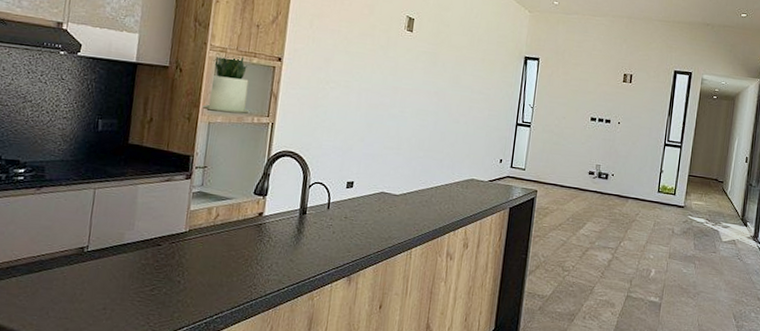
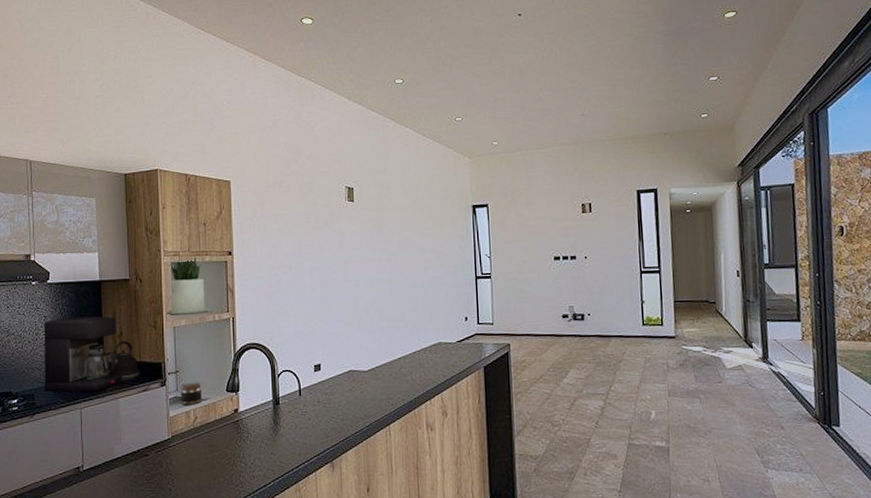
coffee maker: none [57,93,148,175] -> present [44,316,122,392]
kettle: none [131,127,165,168] -> present [107,340,139,381]
jar: none [204,179,229,203] -> present [180,382,202,405]

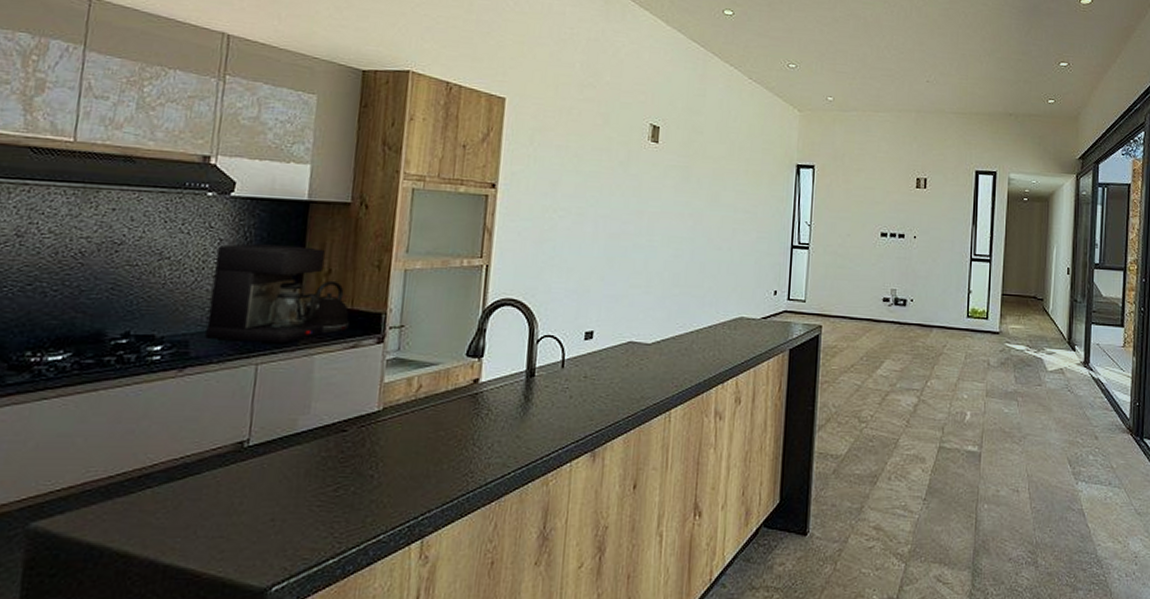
planter: present [165,256,210,315] -> none [395,184,458,257]
jar: present [180,382,202,405] -> none [401,341,433,370]

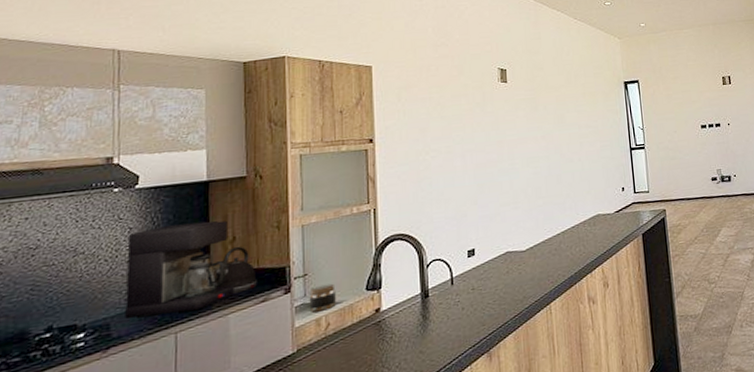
jar: none [401,341,433,370] -> present [309,283,336,313]

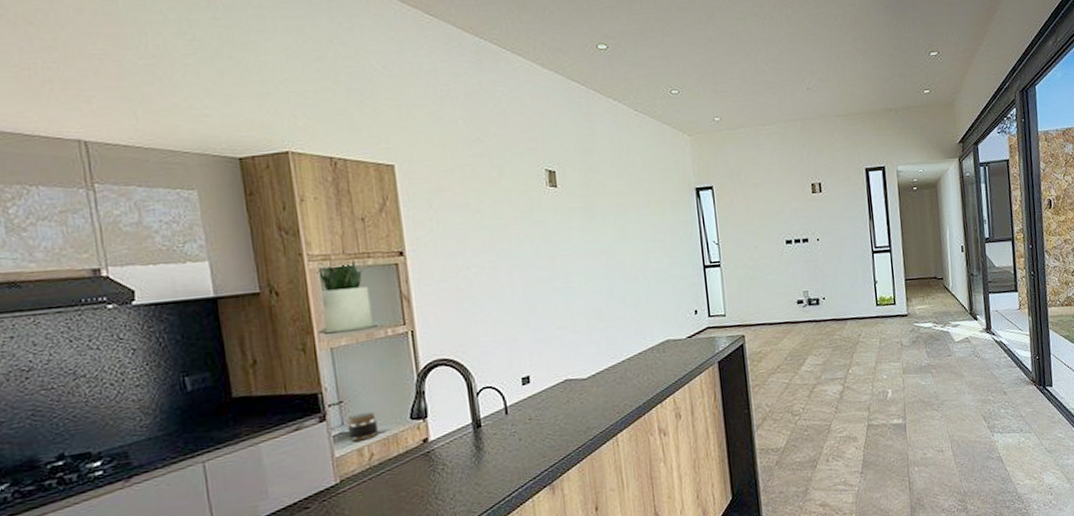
coffee maker: present [125,220,234,319] -> none [134,342,263,447]
kettle: present [215,246,257,294] -> none [238,370,287,421]
planter: none [291,146,347,213] -> present [316,260,380,335]

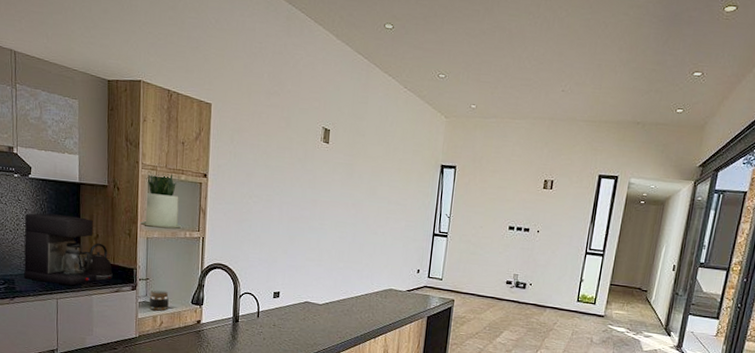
coffee maker: none [134,342,263,447] -> present [24,213,97,286]
kettle: none [238,370,287,421] -> present [83,242,113,280]

